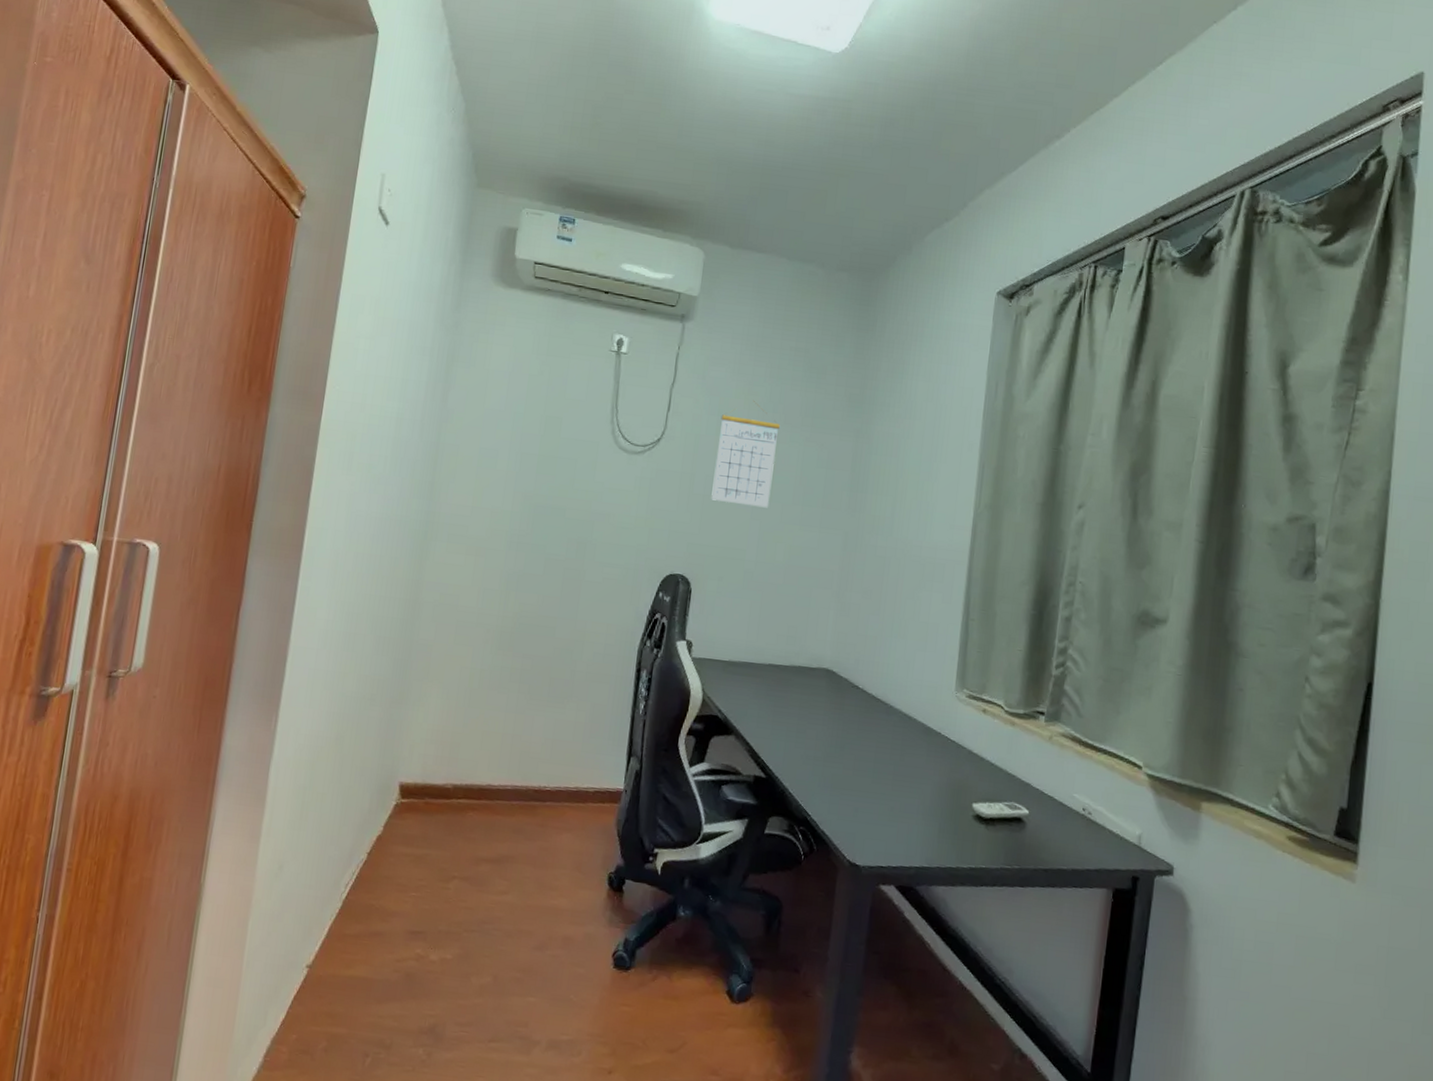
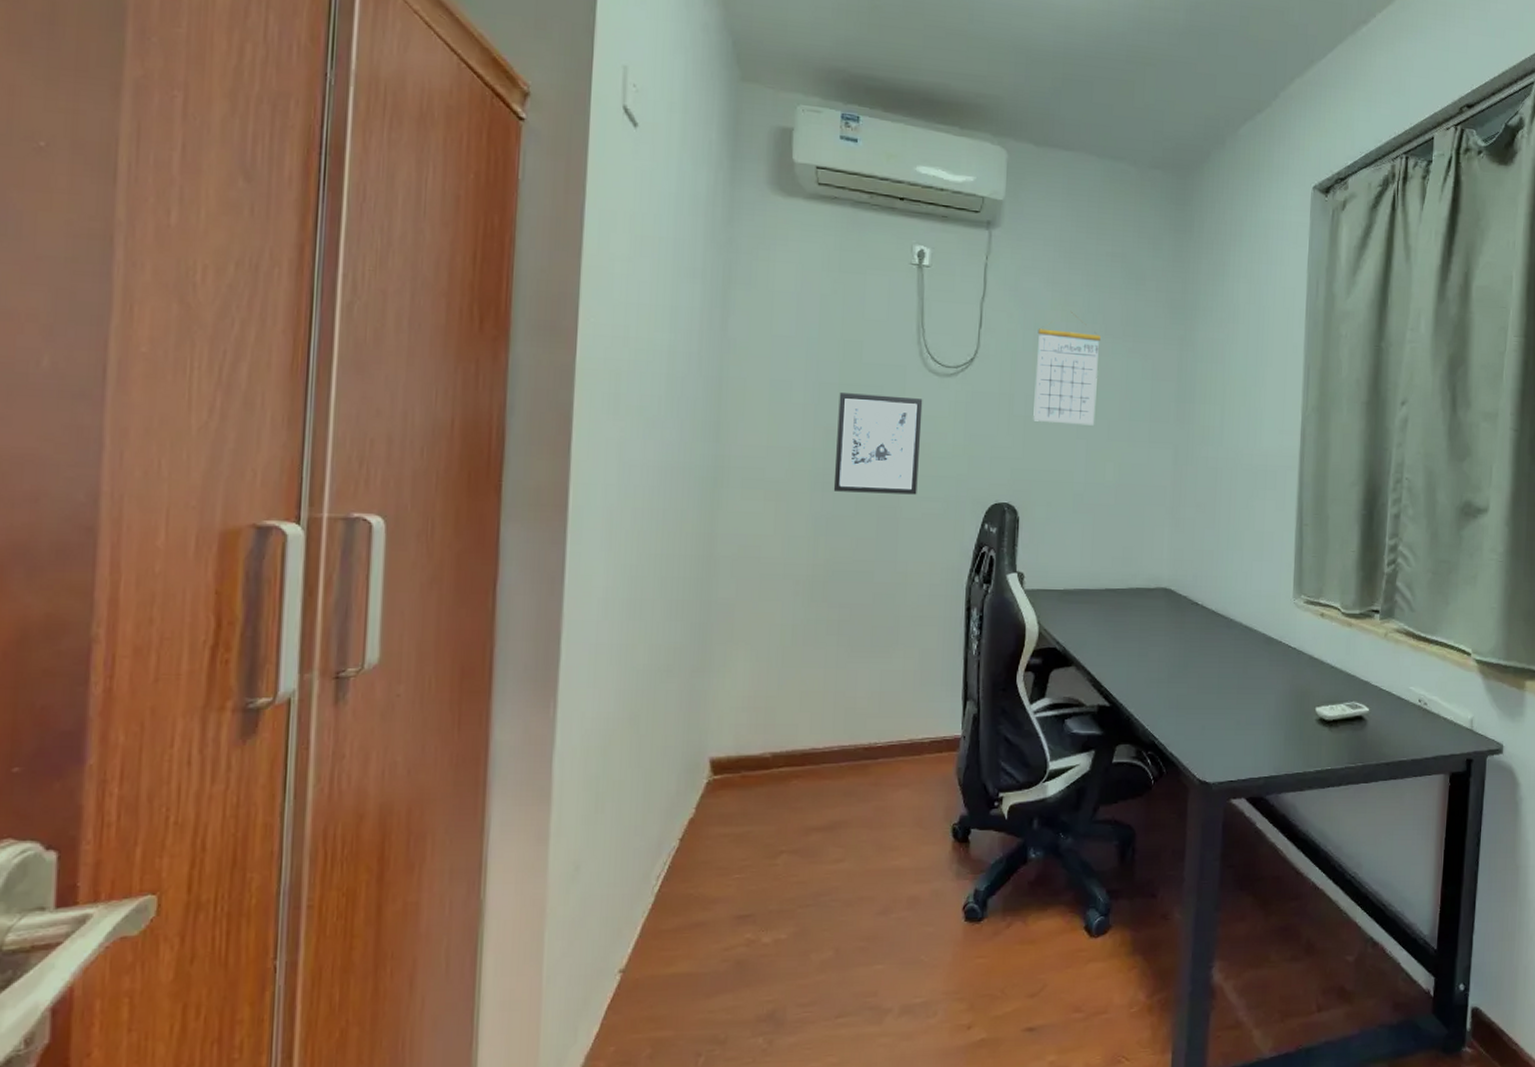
wall art: none [526,463,612,560] -> present [833,393,923,495]

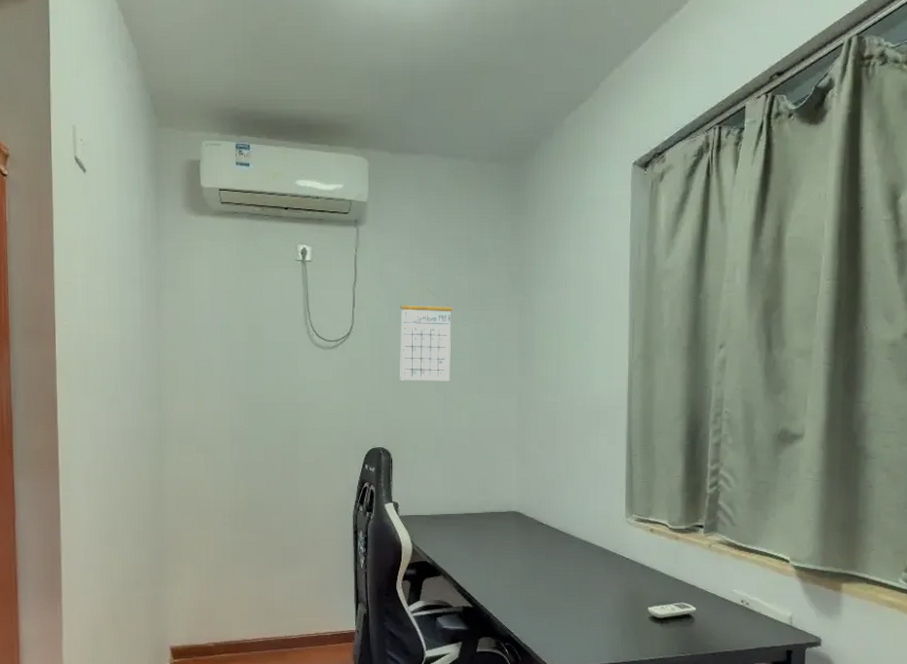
wall art: present [833,393,923,495] -> none [247,367,312,444]

